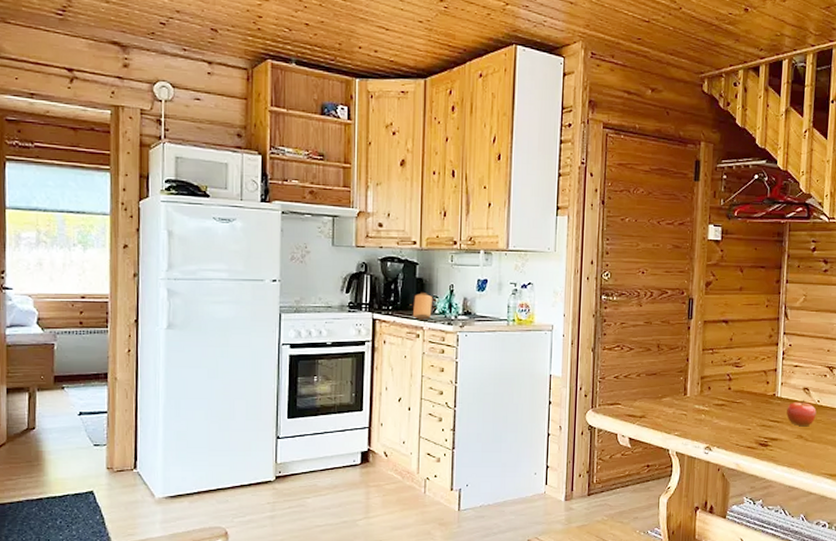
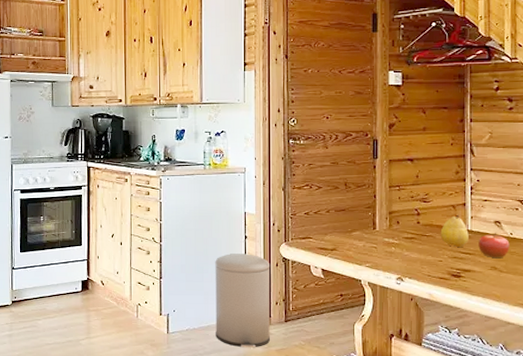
canister: present [410,293,439,320] -> none [118,143,143,166]
pedal bin: none [512,421,574,525] -> present [215,254,270,348]
fruit: none [750,380,778,416] -> present [440,214,469,248]

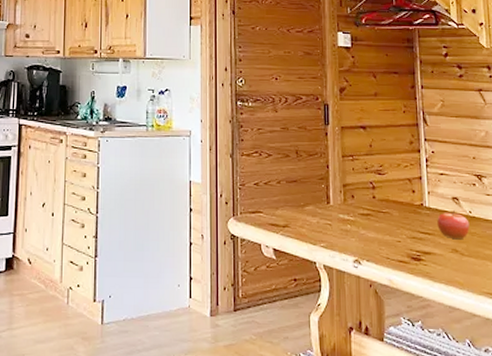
pedal bin: present [215,254,270,348] -> none [156,229,217,343]
fruit: present [440,214,469,248] -> none [397,189,427,227]

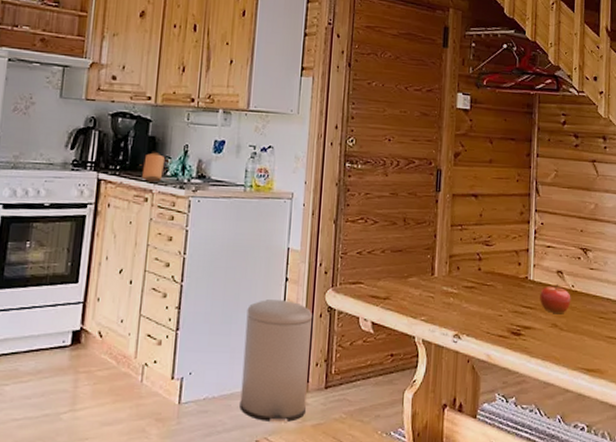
canister: none [53,99,81,126] -> present [139,152,171,183]
pedal bin: none [156,229,217,343] -> present [240,300,312,423]

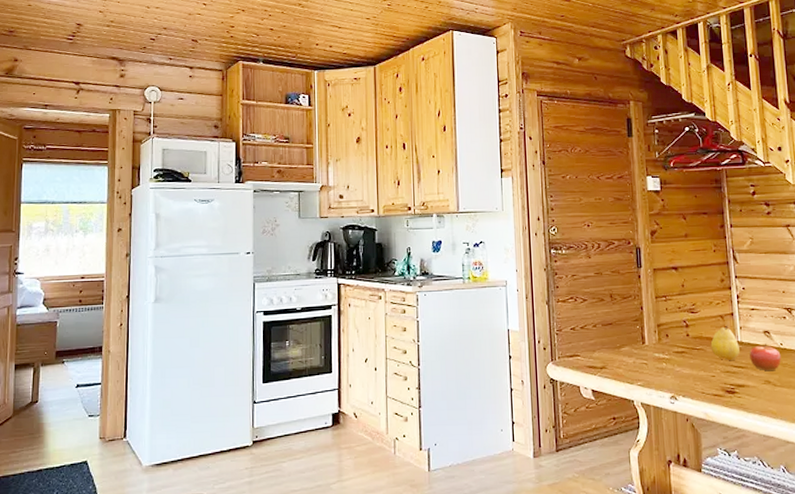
canister: present [139,152,171,183] -> none [371,256,398,282]
pedal bin: present [240,300,312,423] -> none [478,376,541,484]
fruit: none [501,261,531,301] -> present [710,325,740,361]

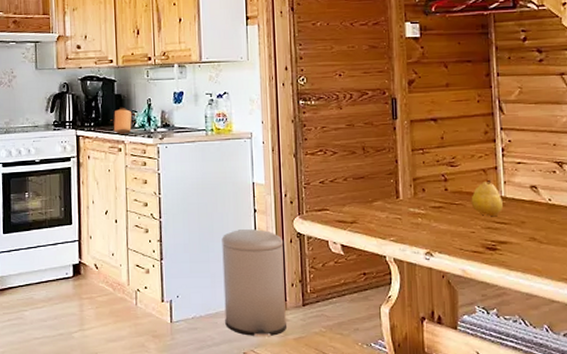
canister: none [371,256,398,282] -> present [110,108,138,134]
pedal bin: none [478,376,541,484] -> present [222,229,286,337]
fruit: present [749,342,781,372] -> none [514,198,549,228]

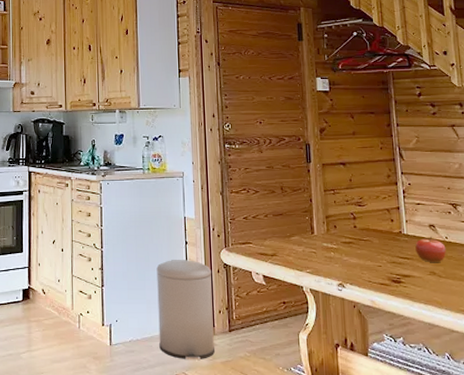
canister: present [110,108,138,134] -> none [59,148,83,171]
fruit: present [471,179,503,217] -> none [377,218,406,253]
fruit: none [514,198,549,228] -> present [415,236,446,263]

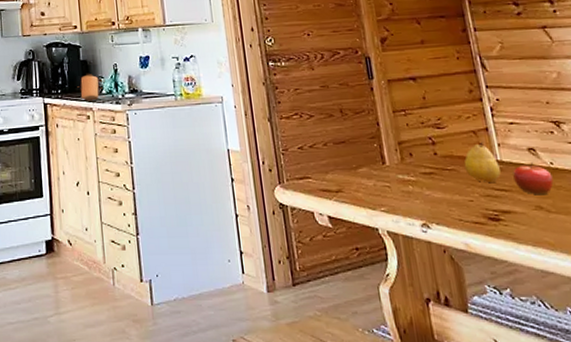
canister: none [59,148,83,171] -> present [77,74,106,101]
pedal bin: present [156,260,215,360] -> none [199,200,277,322]
fruit: none [377,218,406,253] -> present [464,141,501,184]

